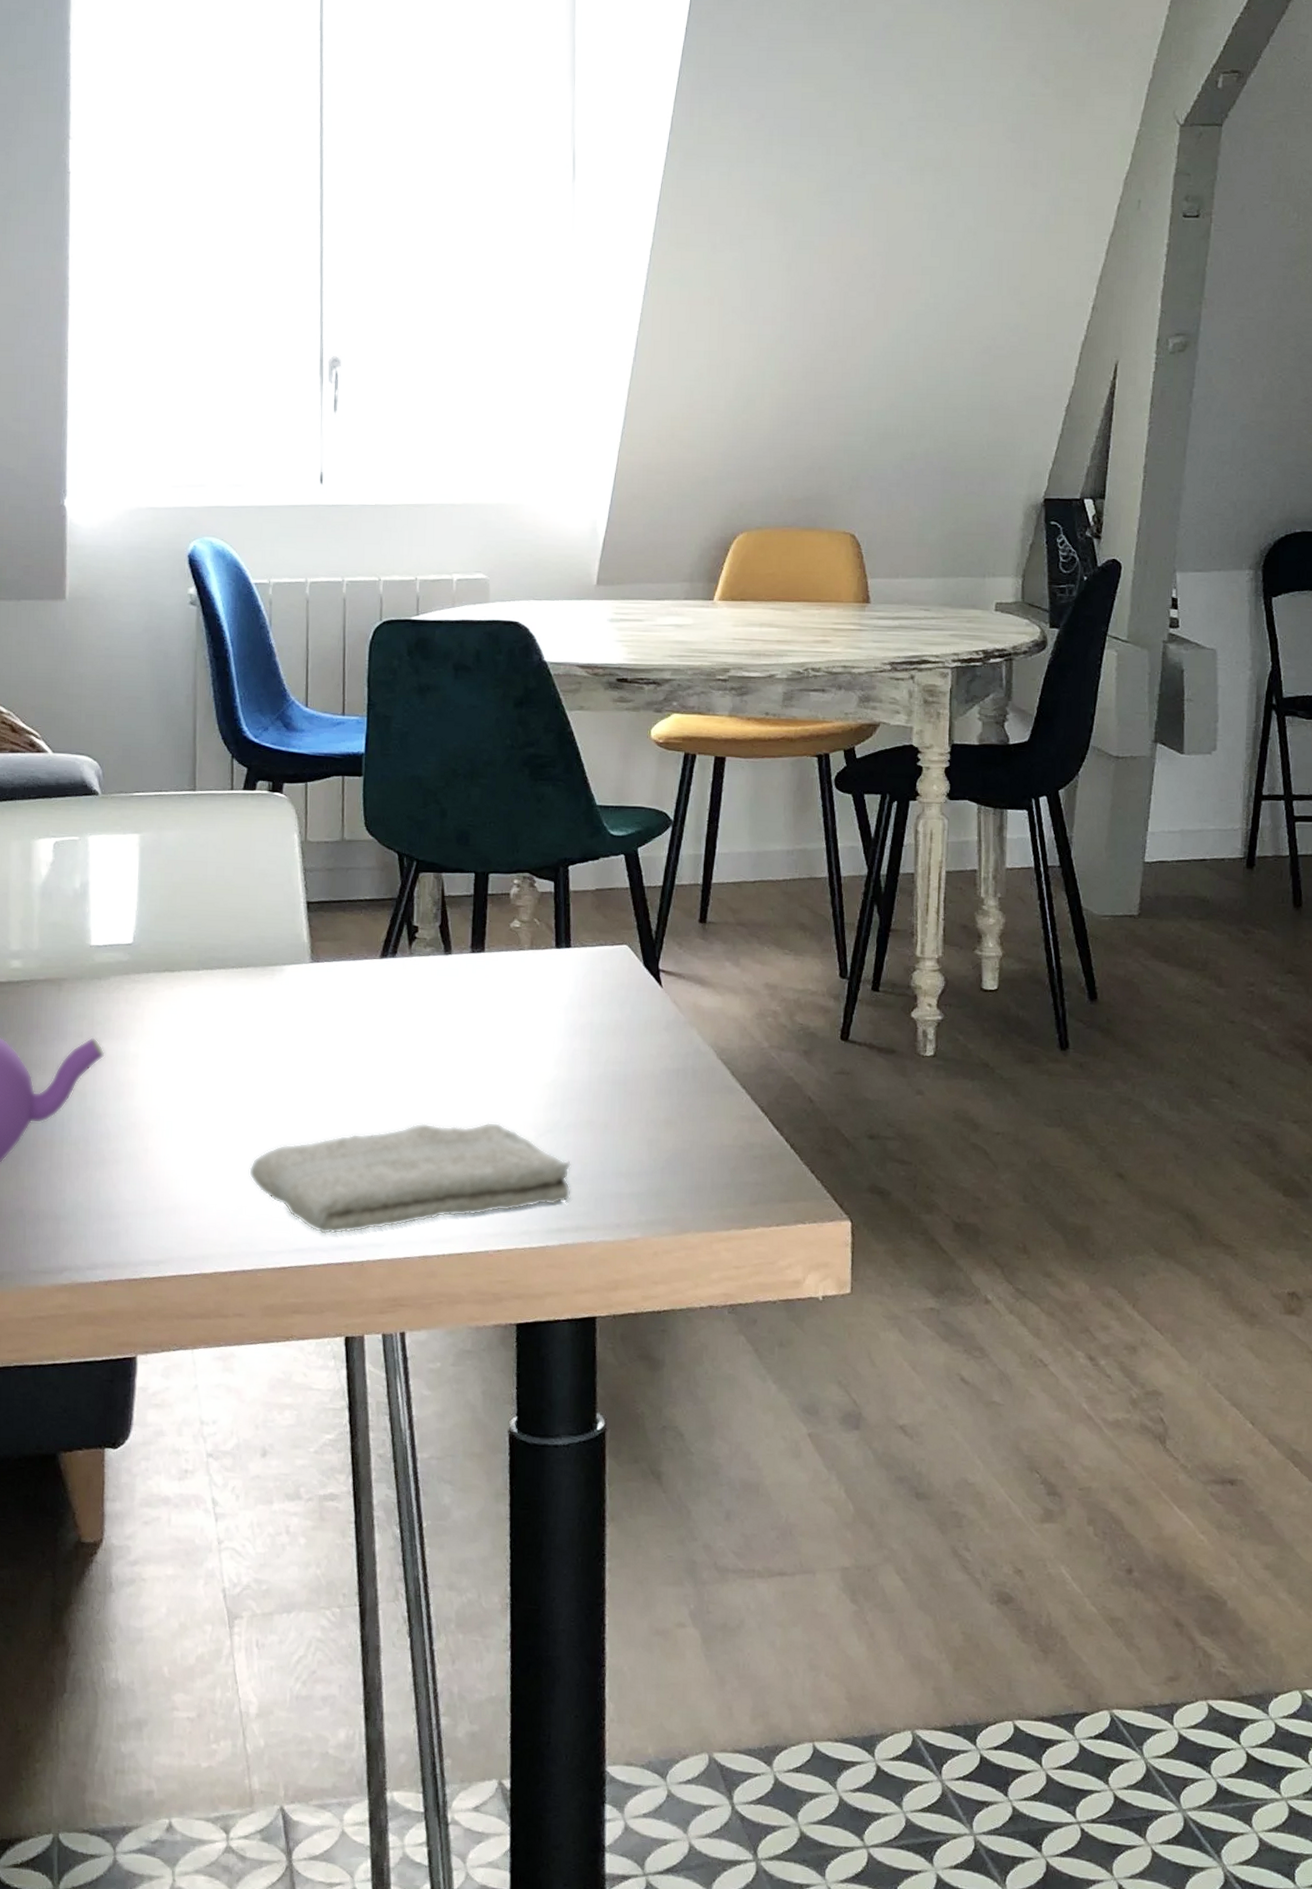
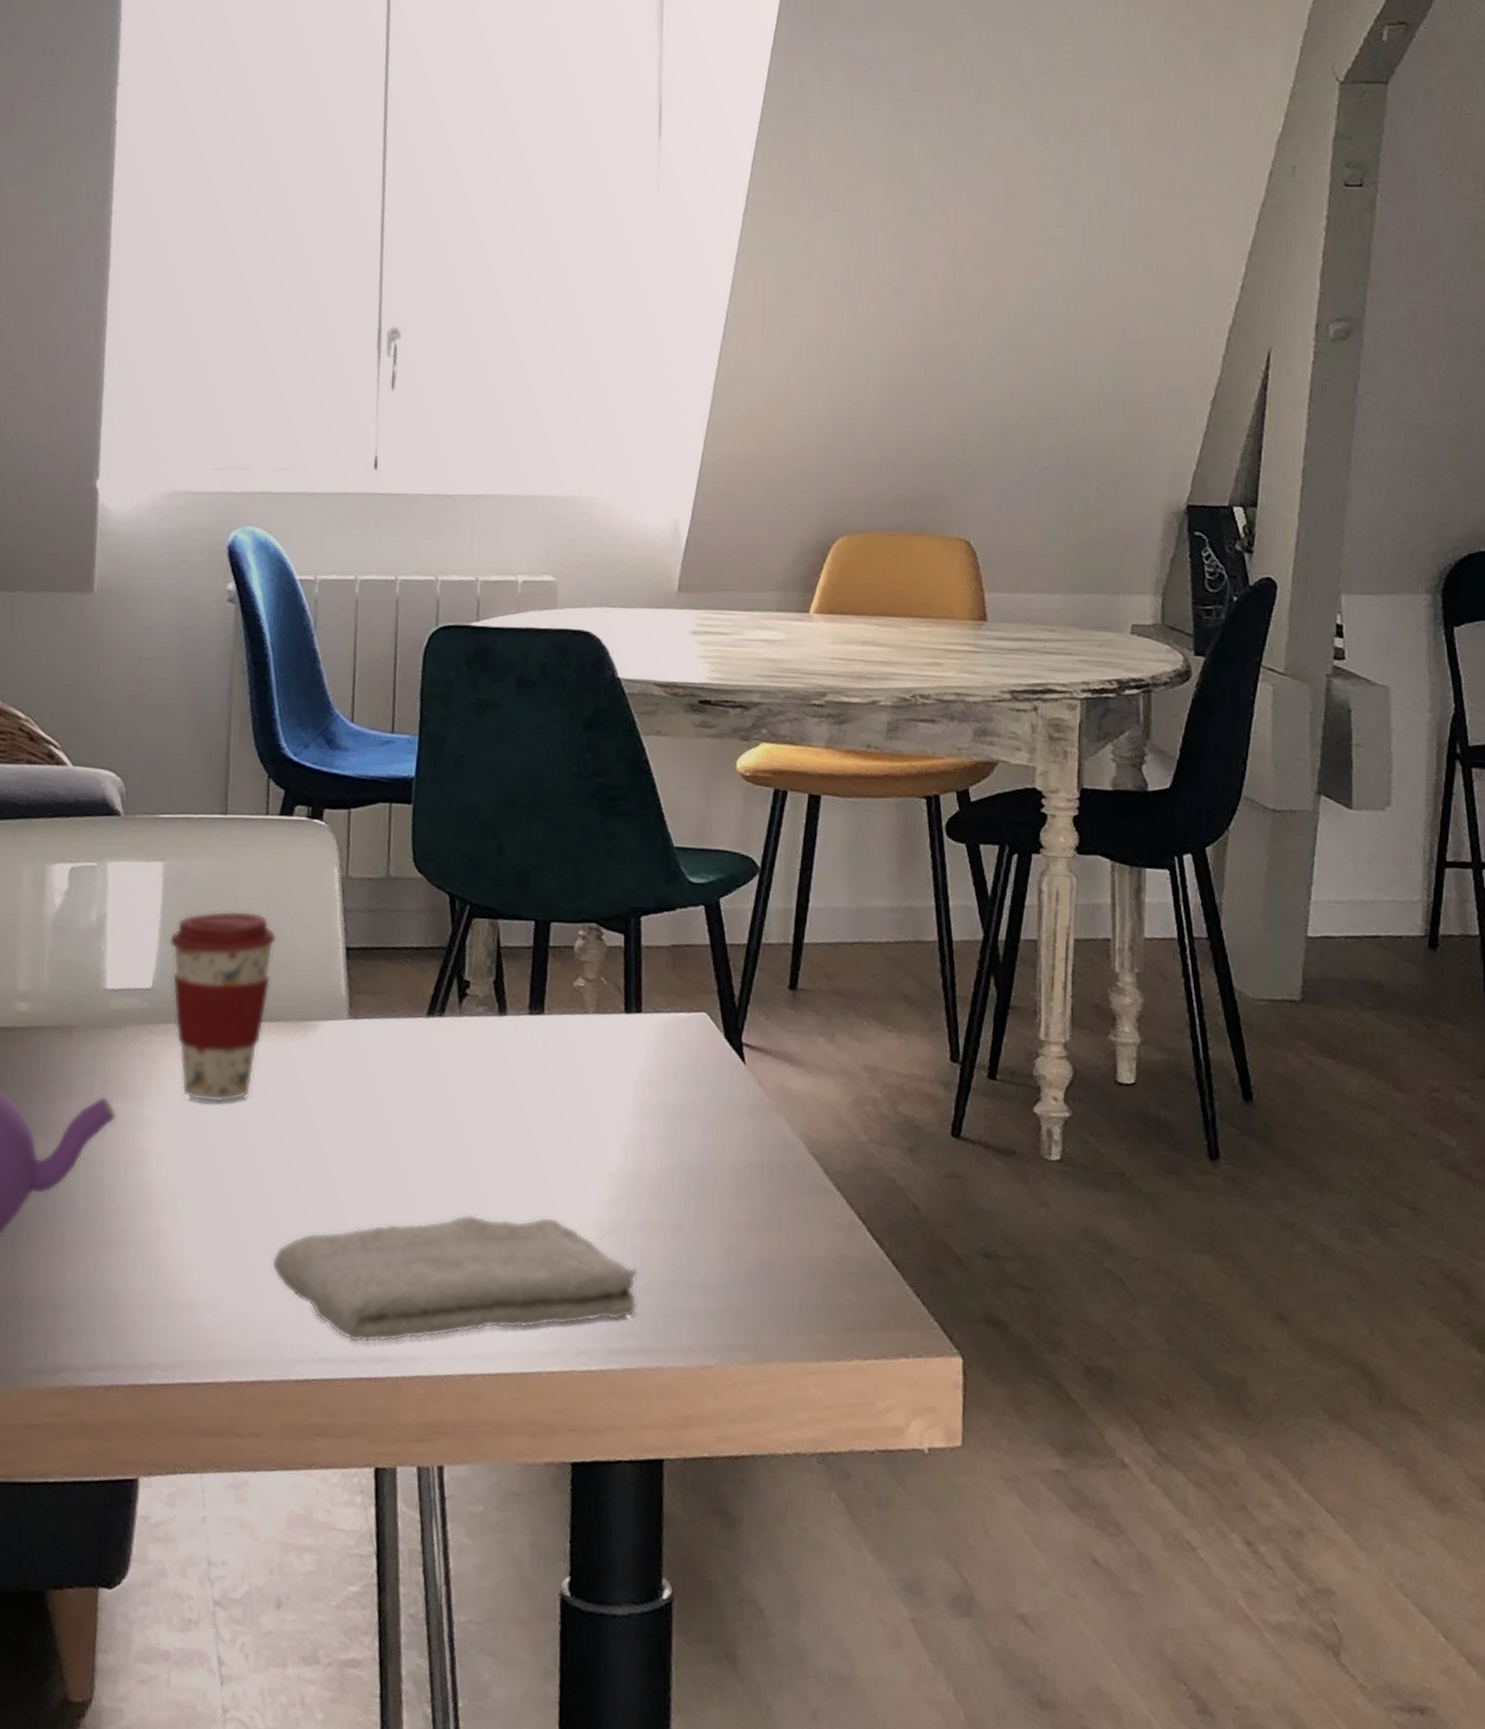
coffee cup: none [147,873,244,1039] -> present [169,910,277,1103]

